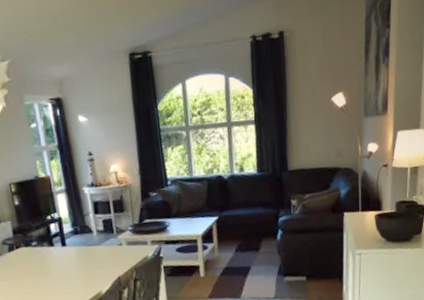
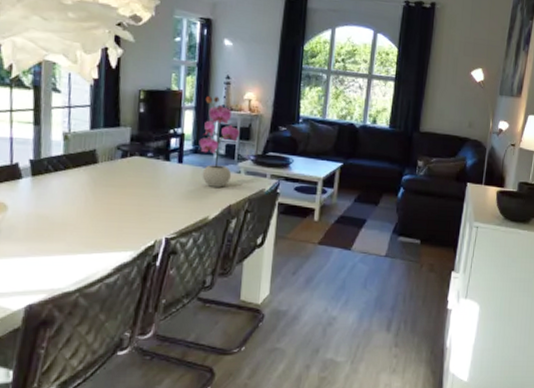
potted plant: none [73,174,115,263] -> present [199,95,240,188]

